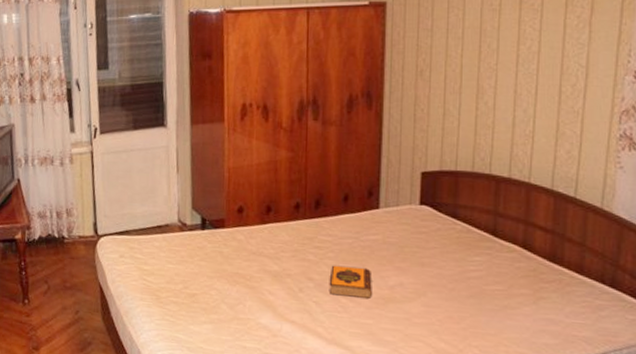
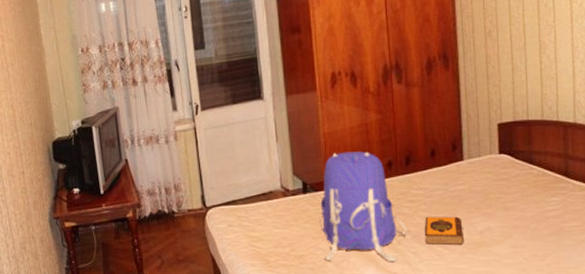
backpack: none [216,189,312,310] -> present [319,151,409,262]

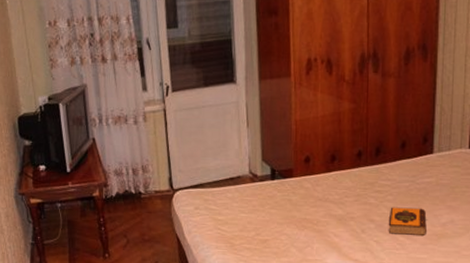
backpack: present [319,151,409,262] -> none [286,140,373,250]

